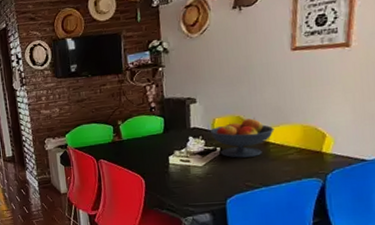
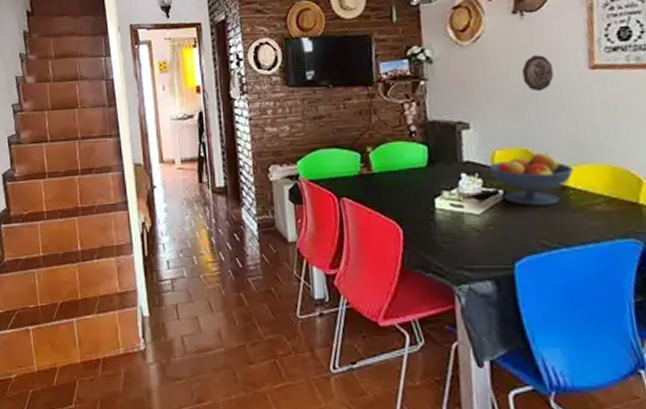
decorative plate: none [238,41,264,71] -> present [521,55,554,92]

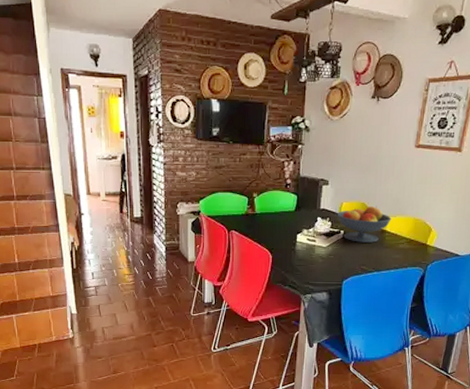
decorative plate: present [521,55,554,92] -> none [370,133,392,161]

